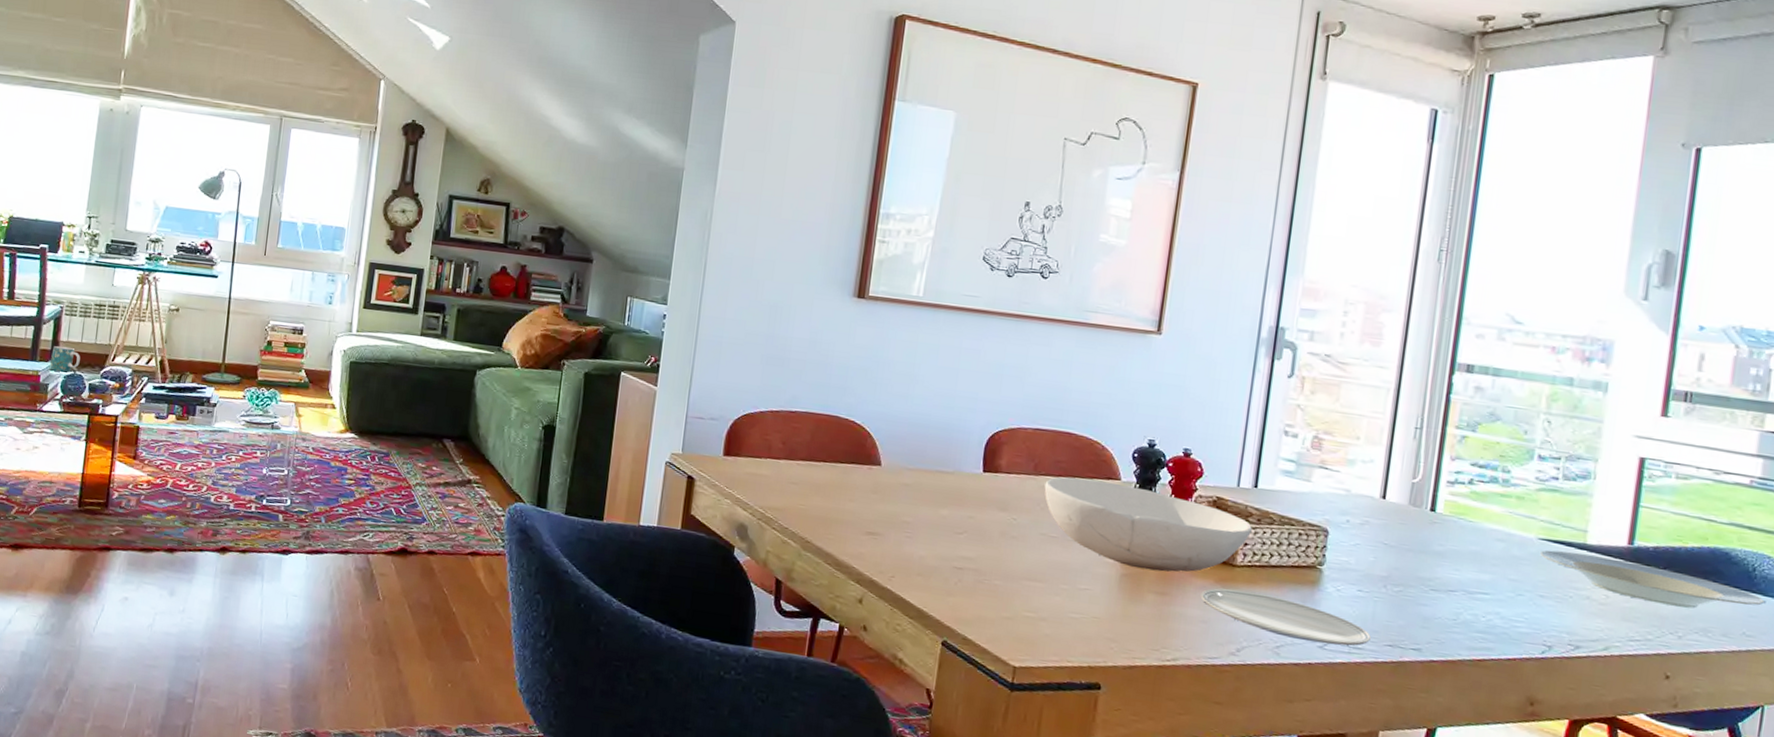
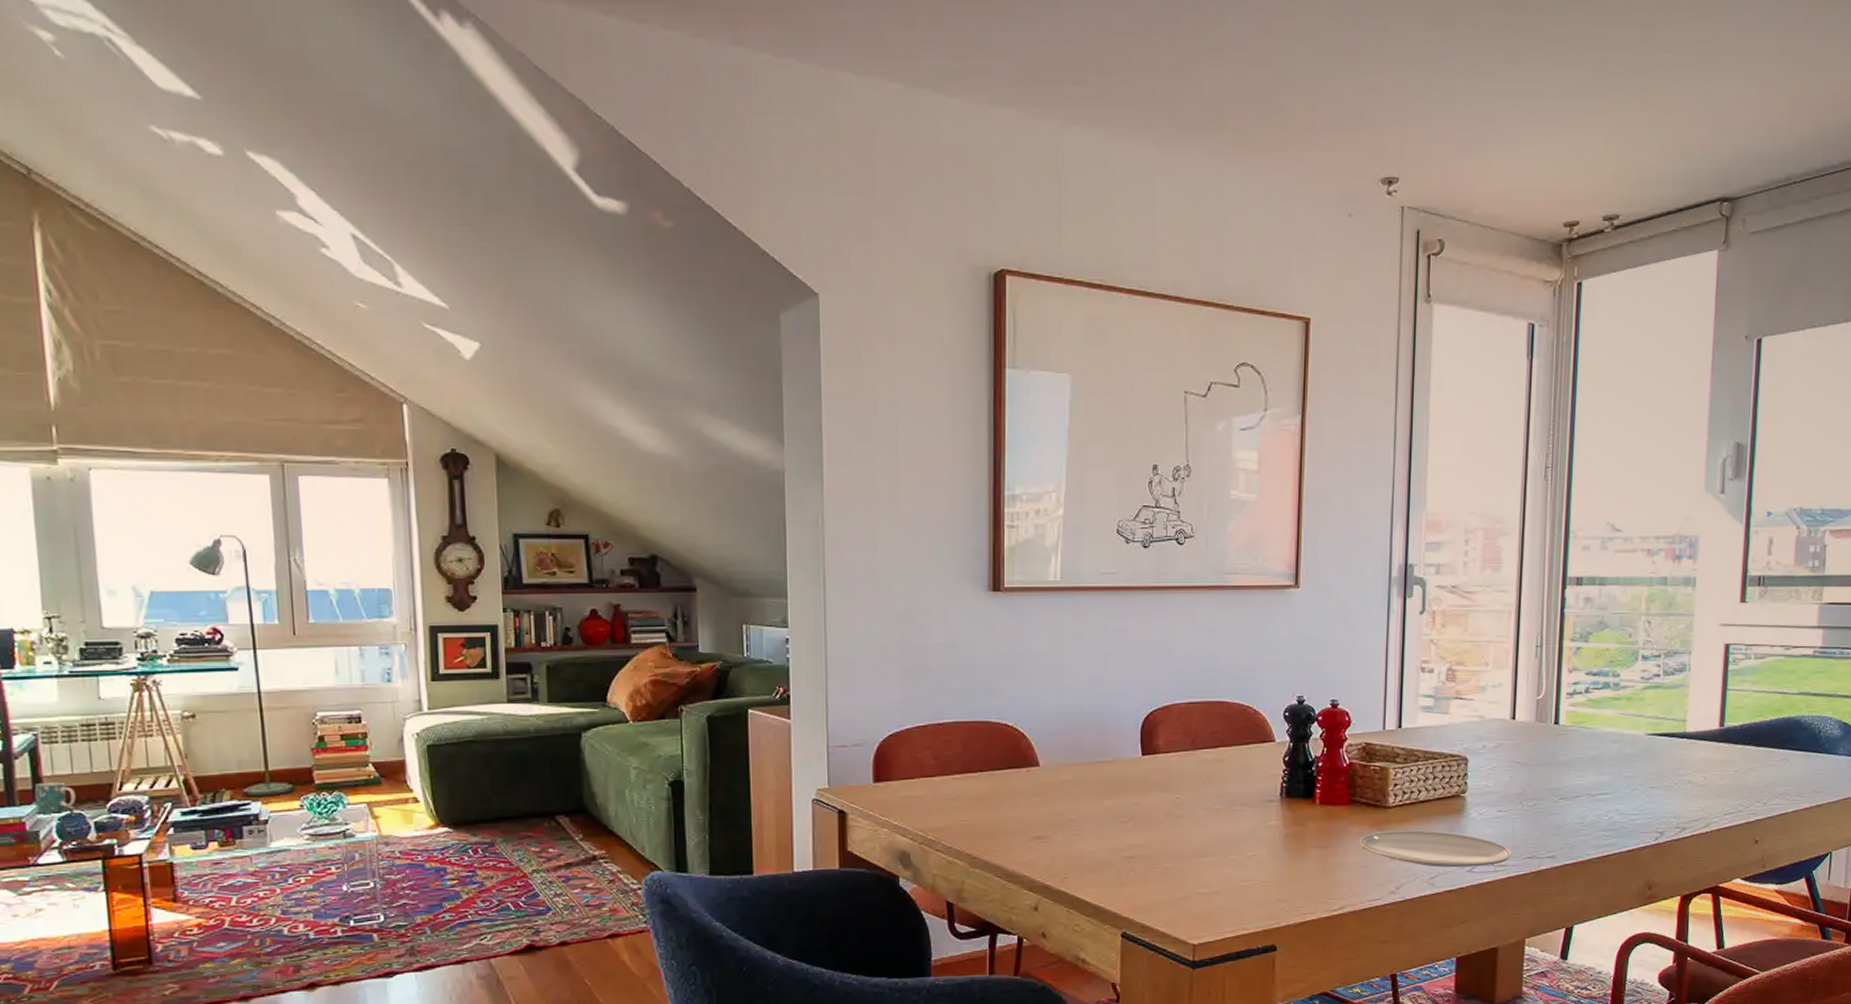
bowl: present [1044,476,1252,572] -> none [1203,745,1400,826]
plate: present [1539,550,1765,609] -> none [1648,742,1829,777]

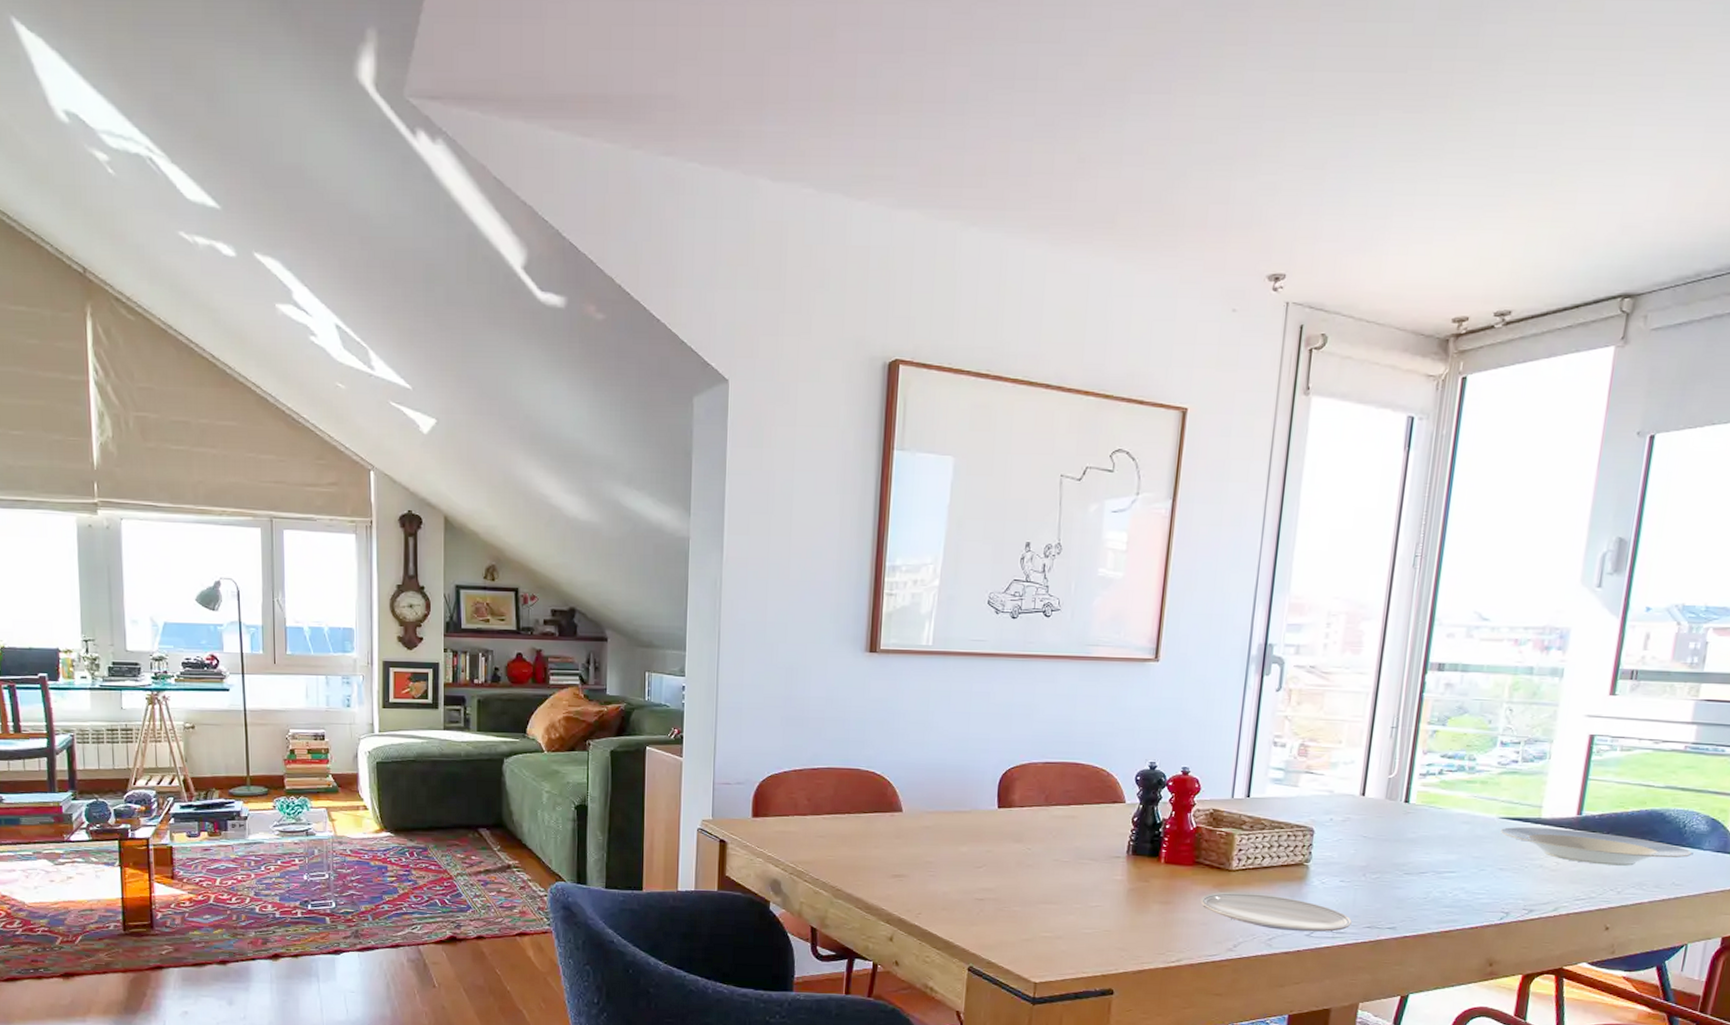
mug: present [34,782,76,814] -> none [69,774,101,801]
plate: none [1648,742,1829,777] -> present [1500,827,1692,866]

